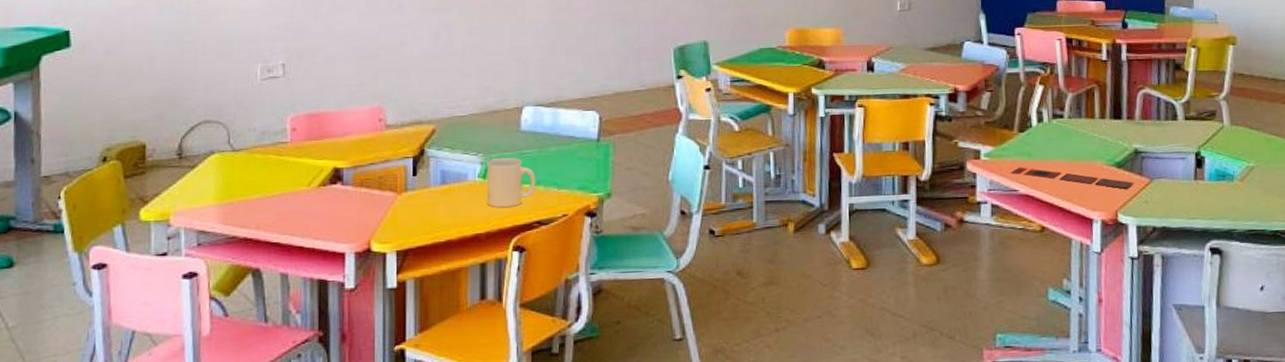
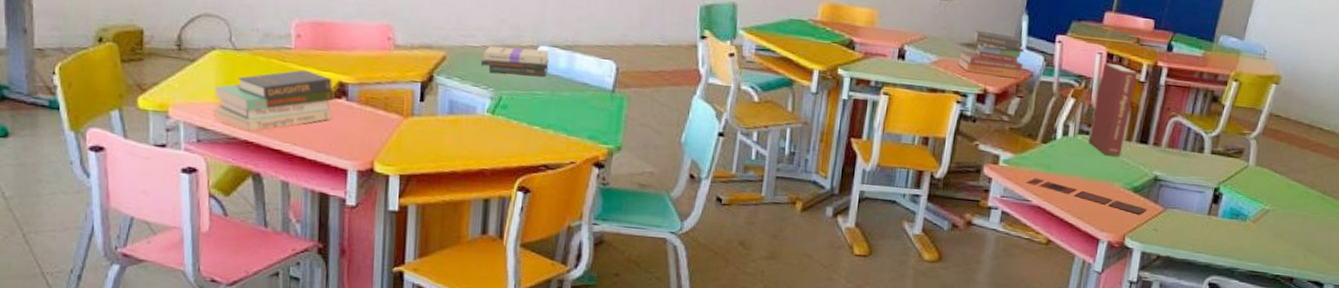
books: none [212,161,330,230] -> present [212,69,335,133]
books: none [469,110,535,138] -> present [480,46,550,76]
cup: present [487,157,536,208] -> none [494,95,546,148]
books: none [925,34,988,75] -> present [957,30,1024,79]
book: none [1063,47,1099,135] -> present [1088,62,1138,157]

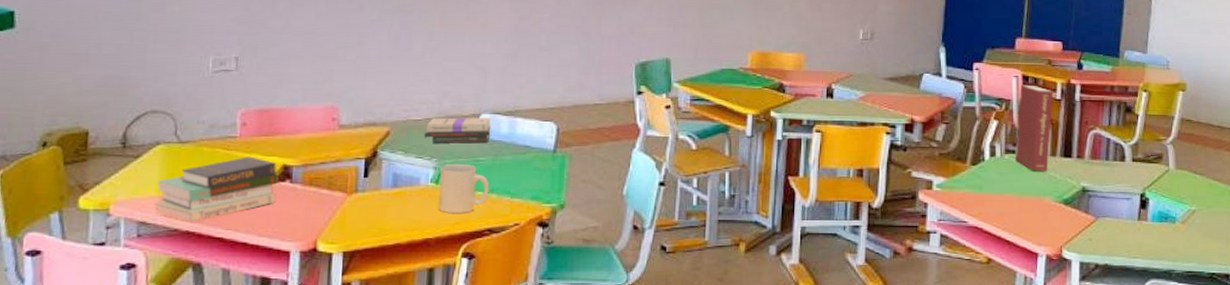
cup: none [494,95,546,148] -> present [438,163,490,214]
books: present [957,30,1024,79] -> none [884,64,945,107]
papers: present [1026,178,1148,214] -> none [961,199,1080,226]

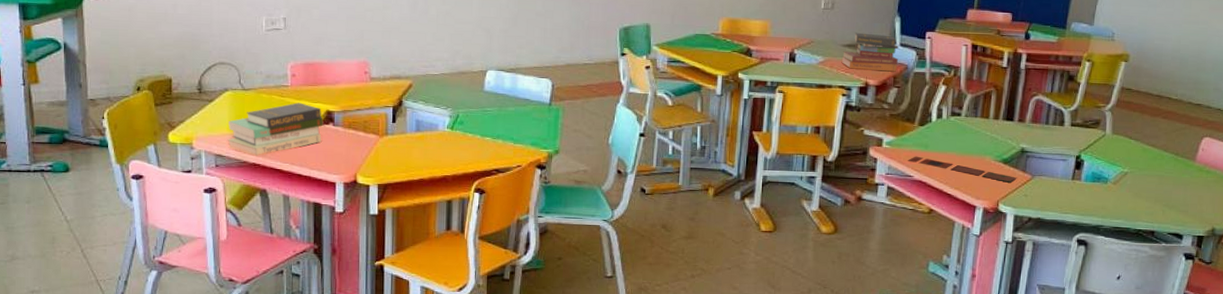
books: present [424,117,491,144] -> none [440,73,496,96]
cup: present [438,163,490,214] -> none [454,112,496,156]
books: none [884,64,945,107] -> present [841,32,898,72]
papers: none [961,199,1080,226] -> present [907,156,1017,183]
book: present [1015,84,1053,172] -> none [960,53,1000,133]

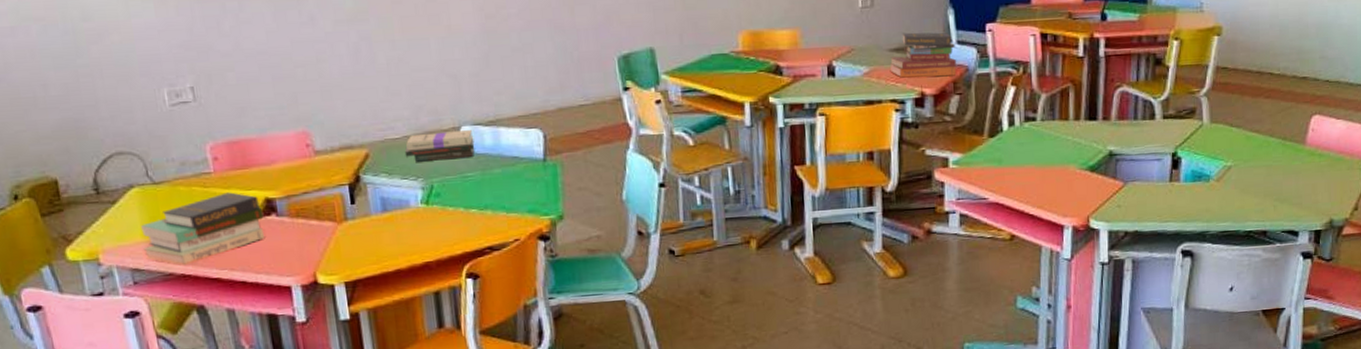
books: none [440,73,496,96] -> present [404,130,475,162]
papers: present [907,156,1017,183] -> none [979,174,1107,194]

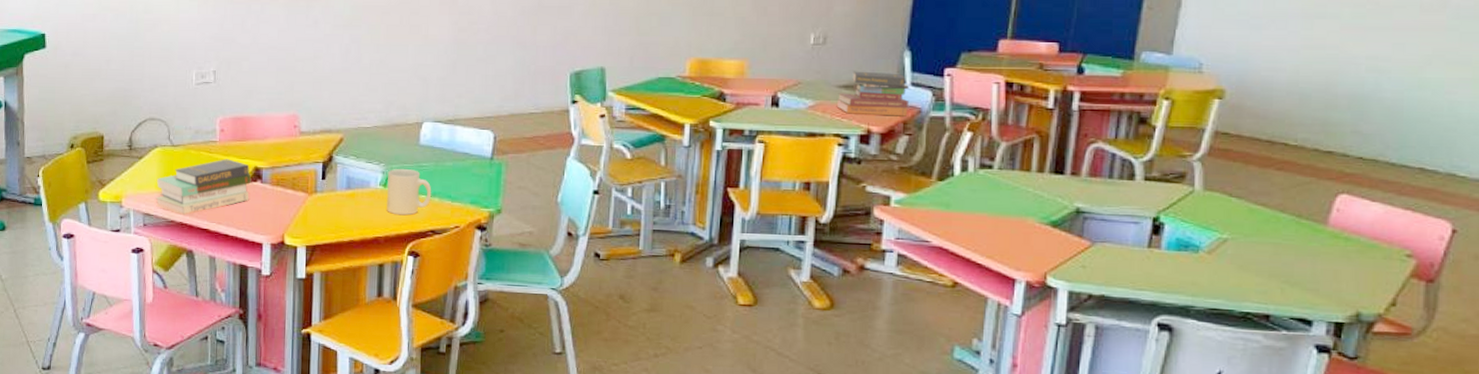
books: present [404,130,475,162] -> none [373,125,433,150]
cup: none [428,181,484,235] -> present [387,168,432,216]

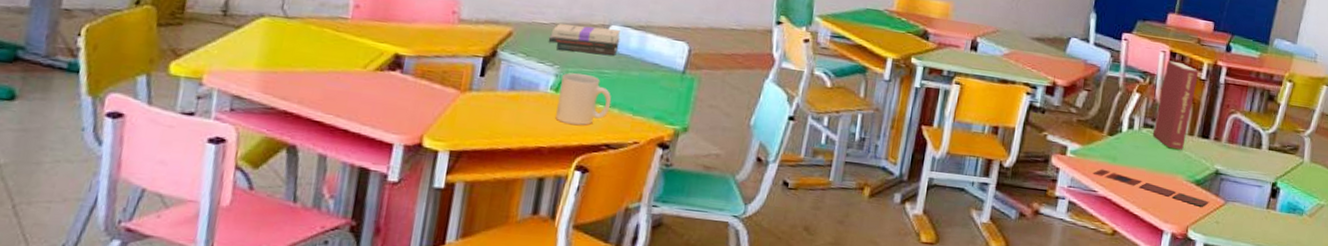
books: present [155,159,251,216] -> none [252,40,389,104]
books: none [373,125,433,150] -> present [548,23,621,55]
books: present [836,71,909,117] -> none [1028,25,1092,73]
papers: none [923,217,1071,251] -> present [1092,169,1209,207]
book: none [991,92,1044,190] -> present [1152,60,1199,150]

